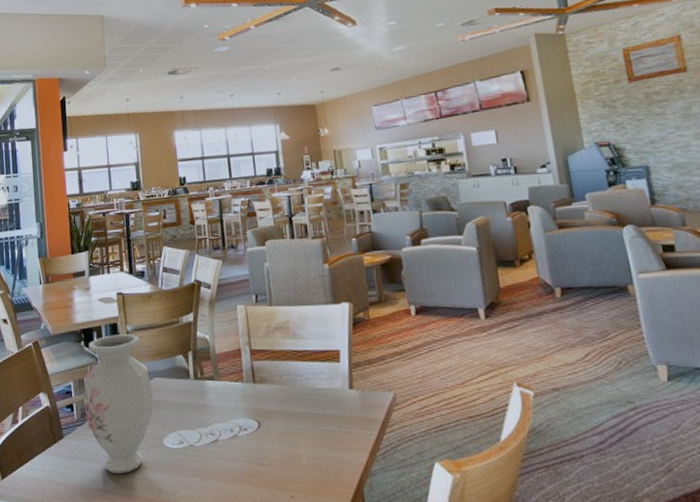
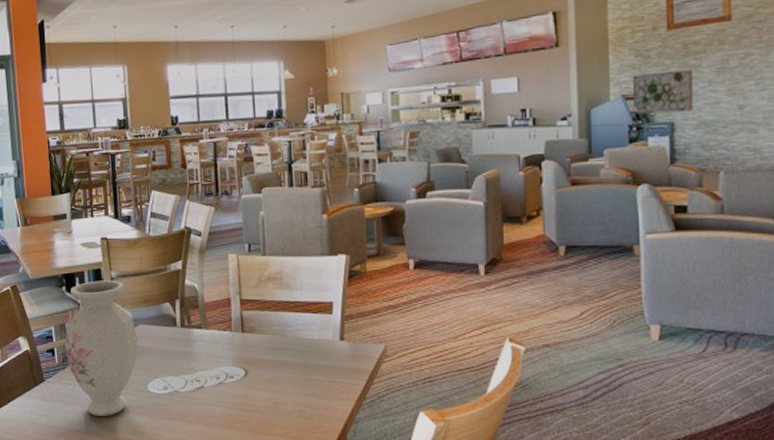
wall art: none [602,117,665,160] -> present [632,69,693,114]

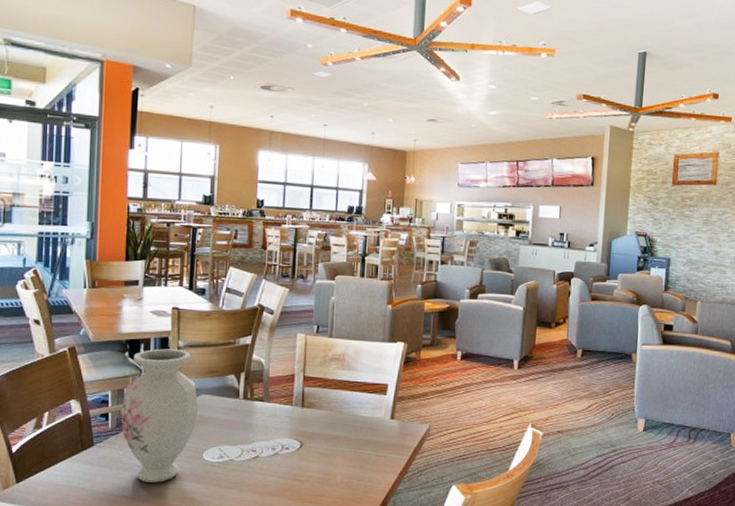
wall art: present [632,69,693,114] -> none [642,217,687,251]

